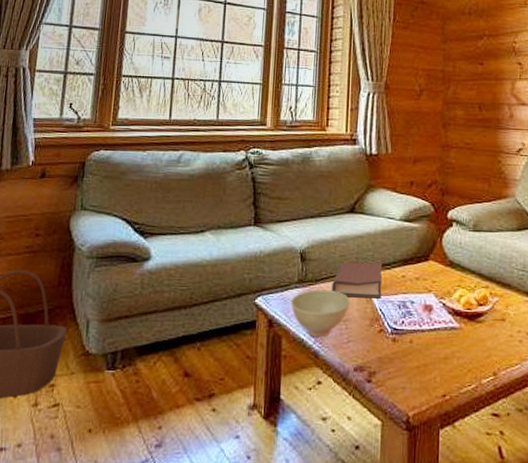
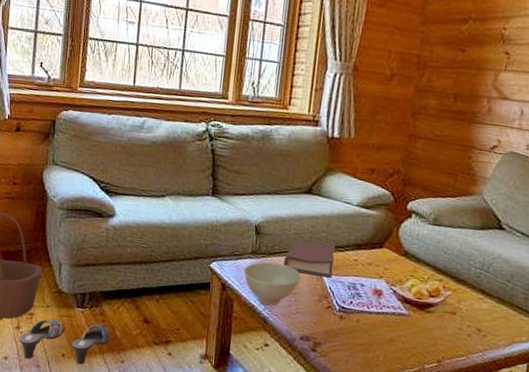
slippers: none [36,385,146,442] -> present [19,318,111,365]

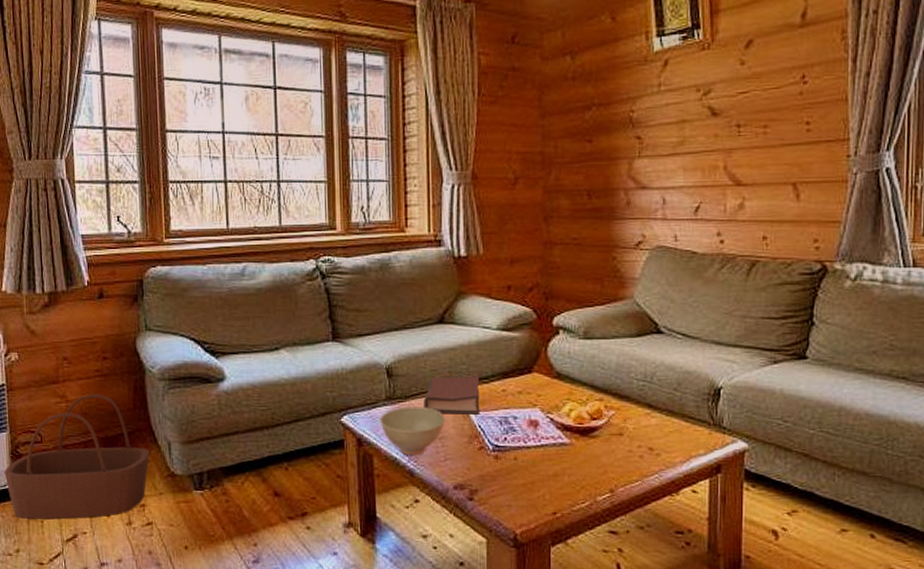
slippers: present [19,318,111,365] -> none [132,505,238,558]

